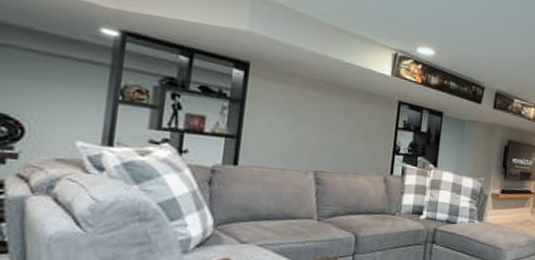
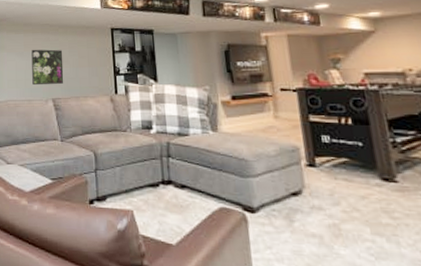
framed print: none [290,107,336,155] -> present [31,49,64,86]

